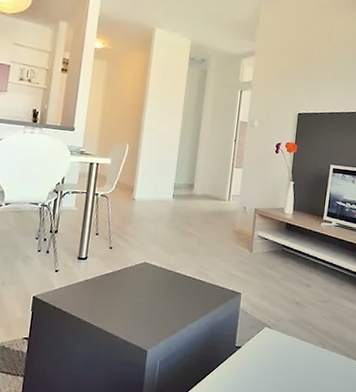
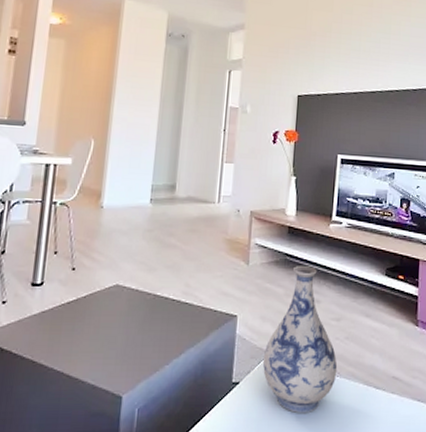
vase: none [261,256,323,375] -> present [262,266,338,413]

